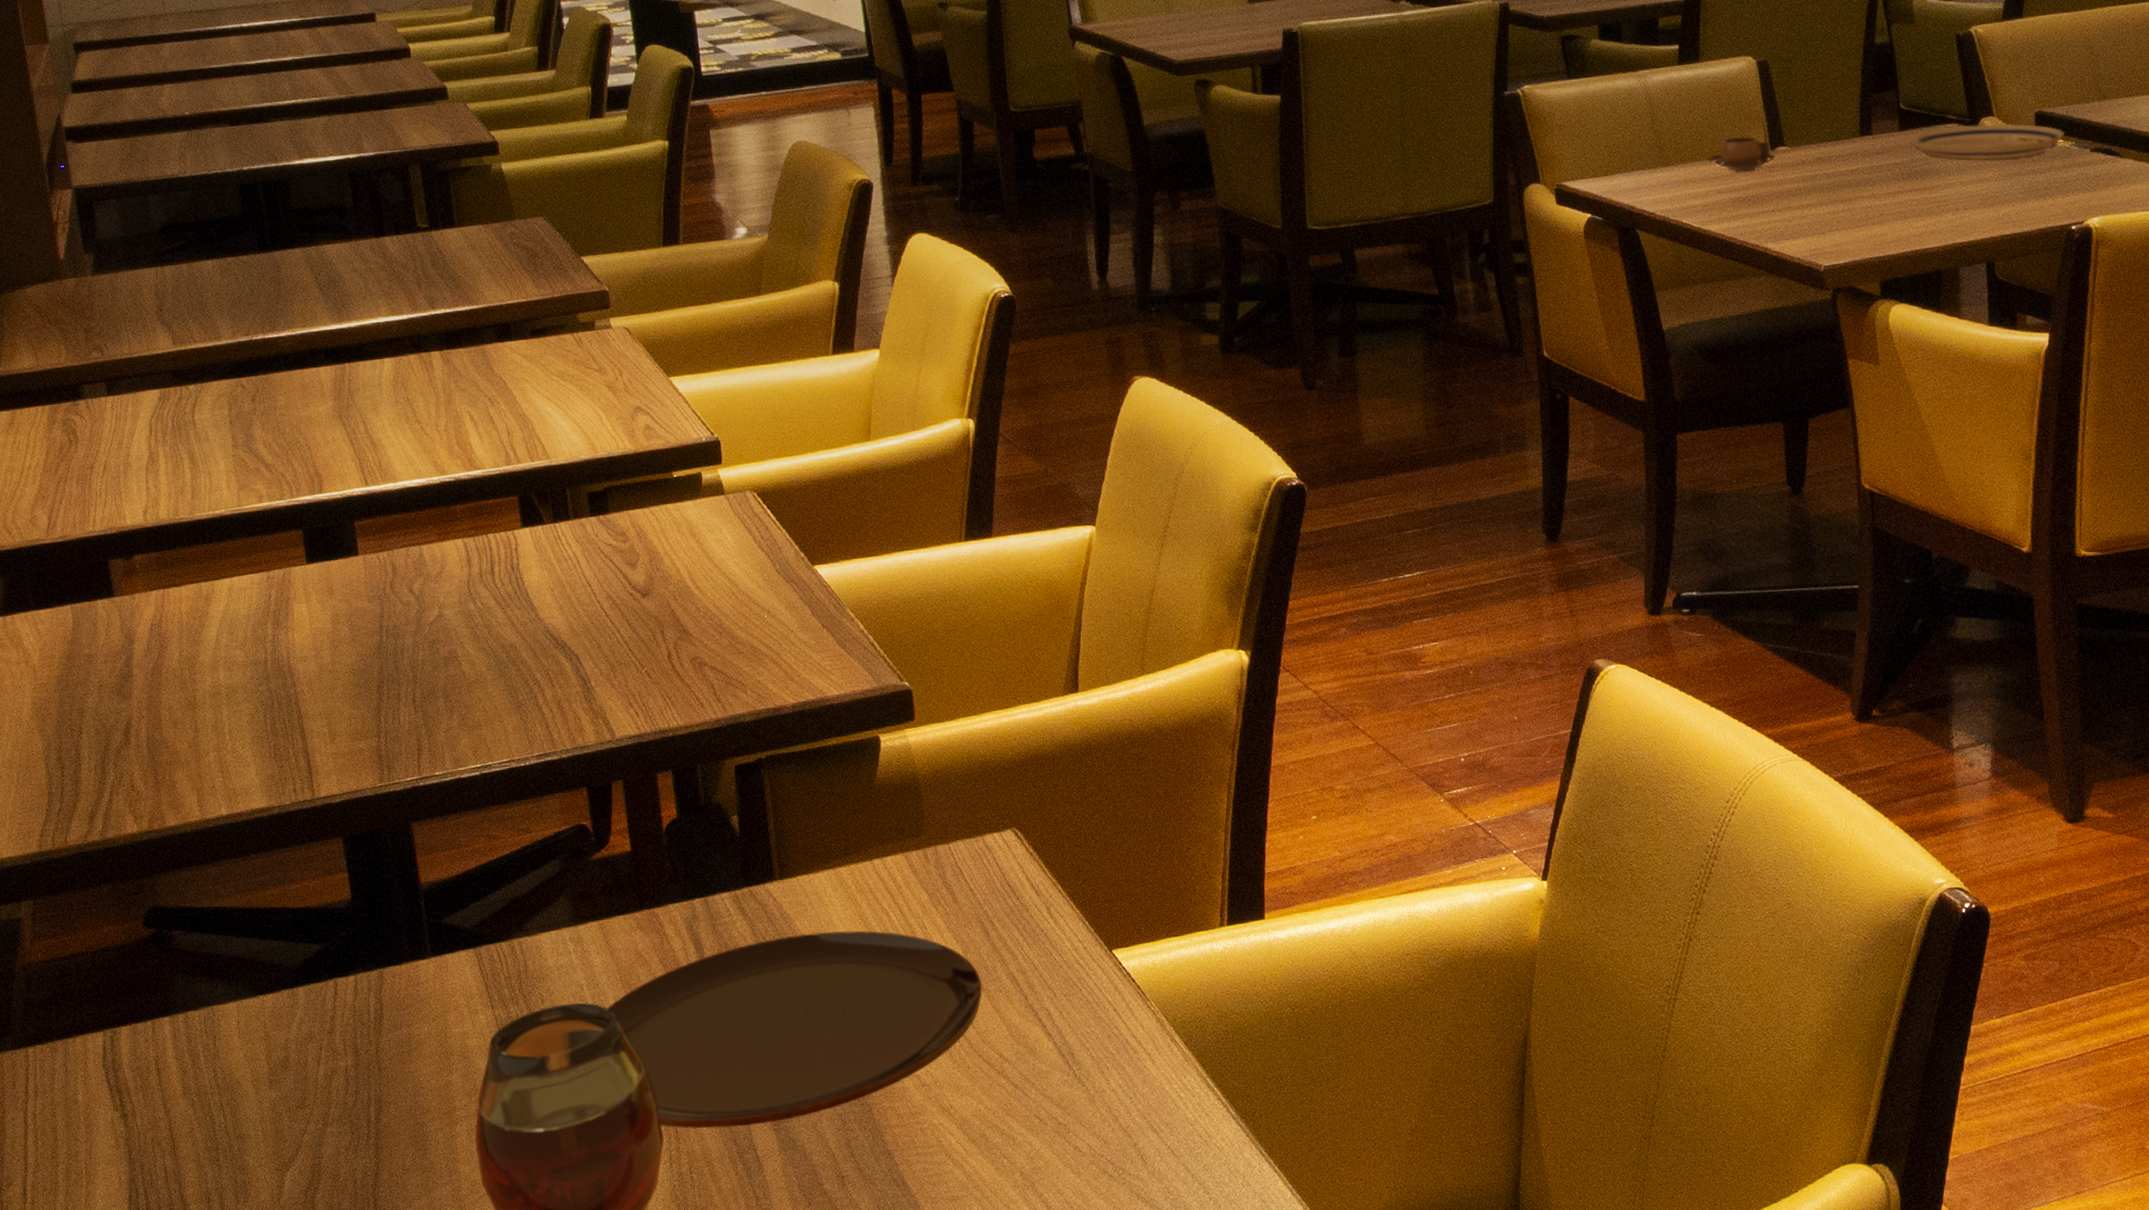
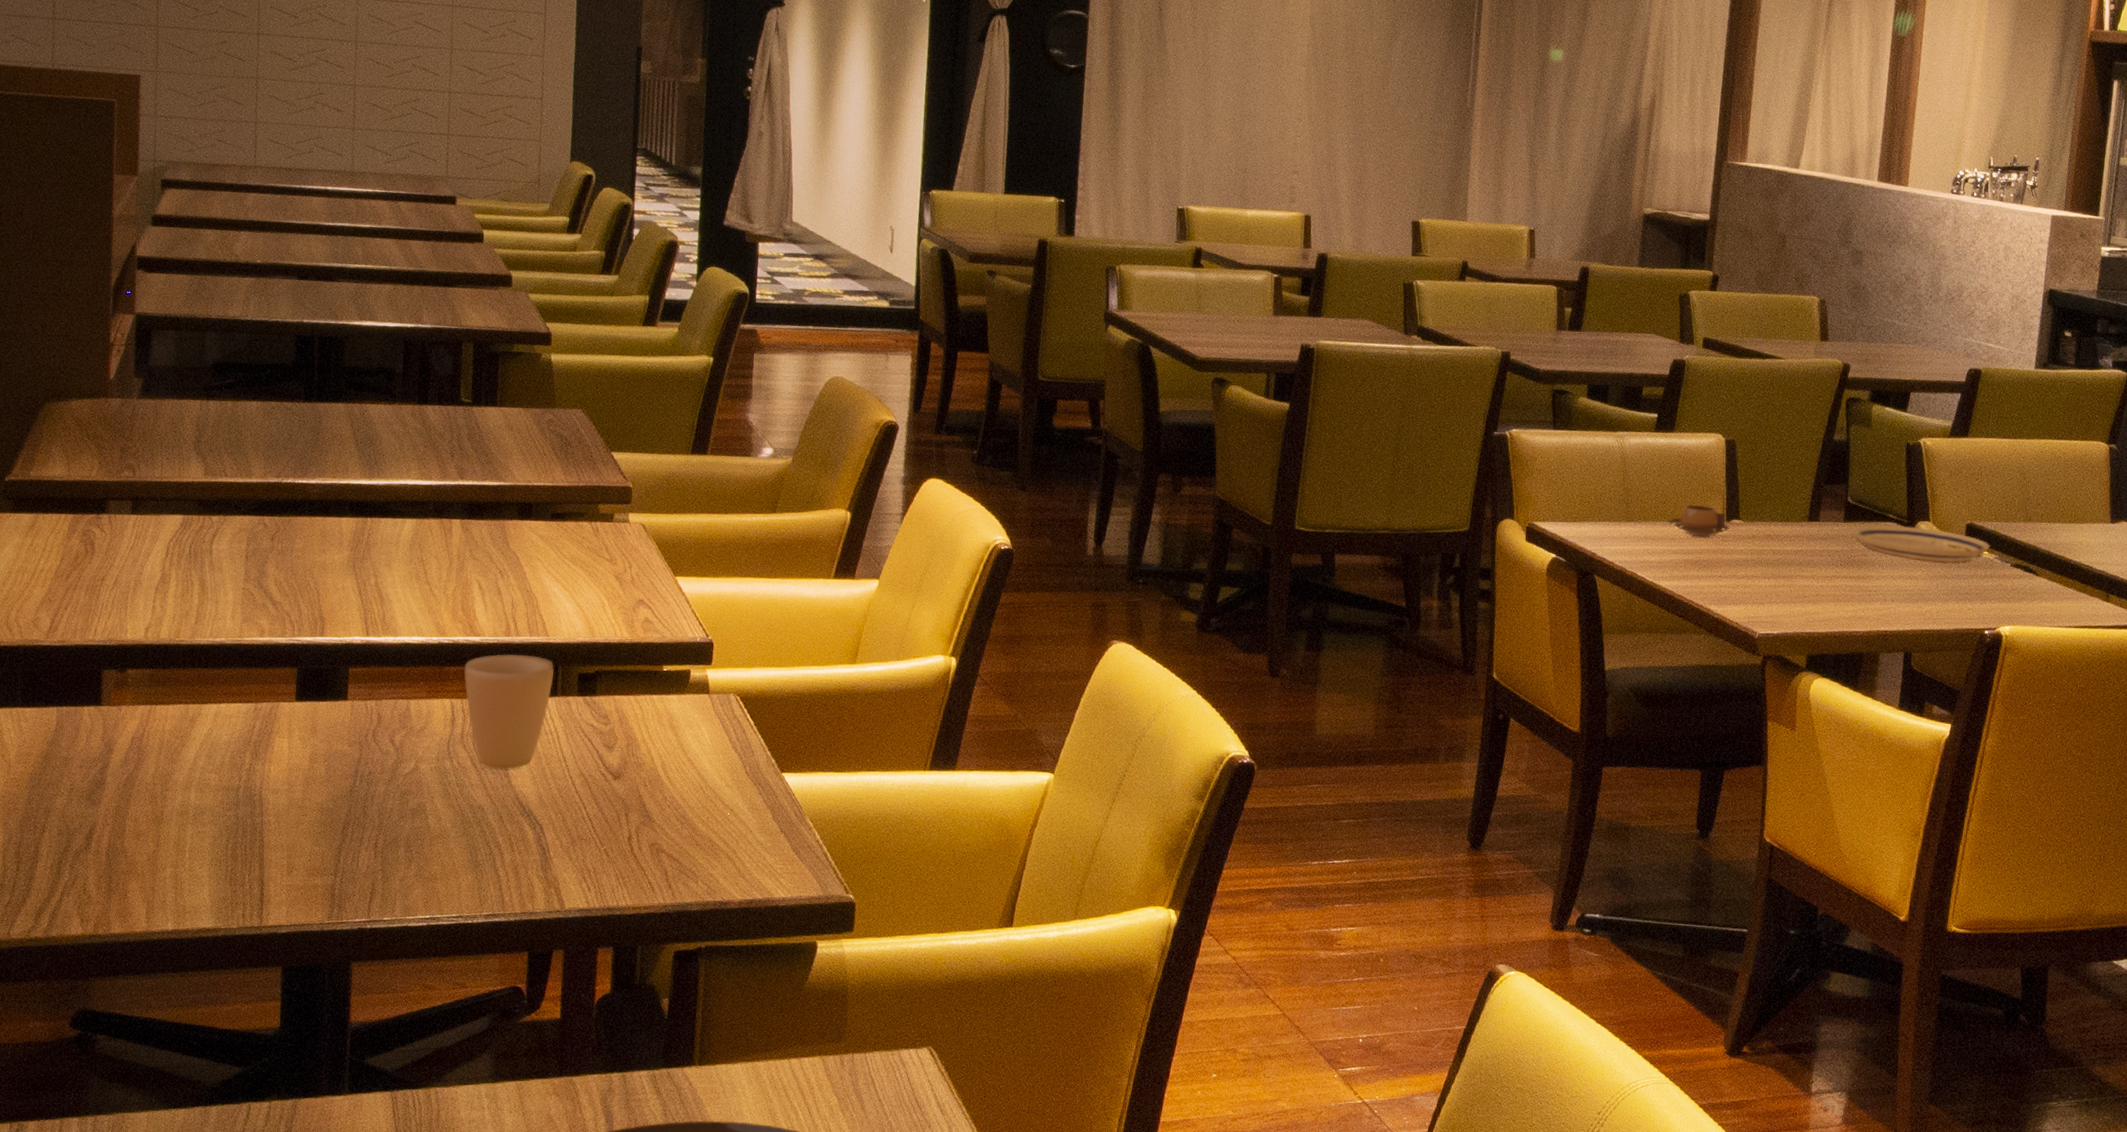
cup: none [470,481,563,604] -> present [464,653,554,770]

